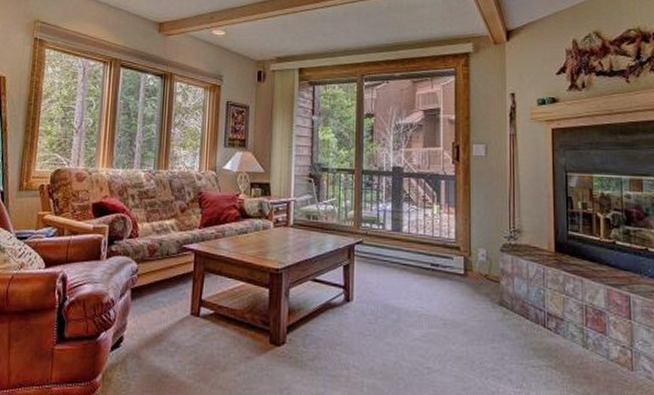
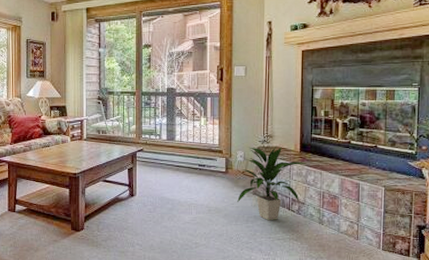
indoor plant: none [480,243,563,340] -> present [237,146,306,220]

